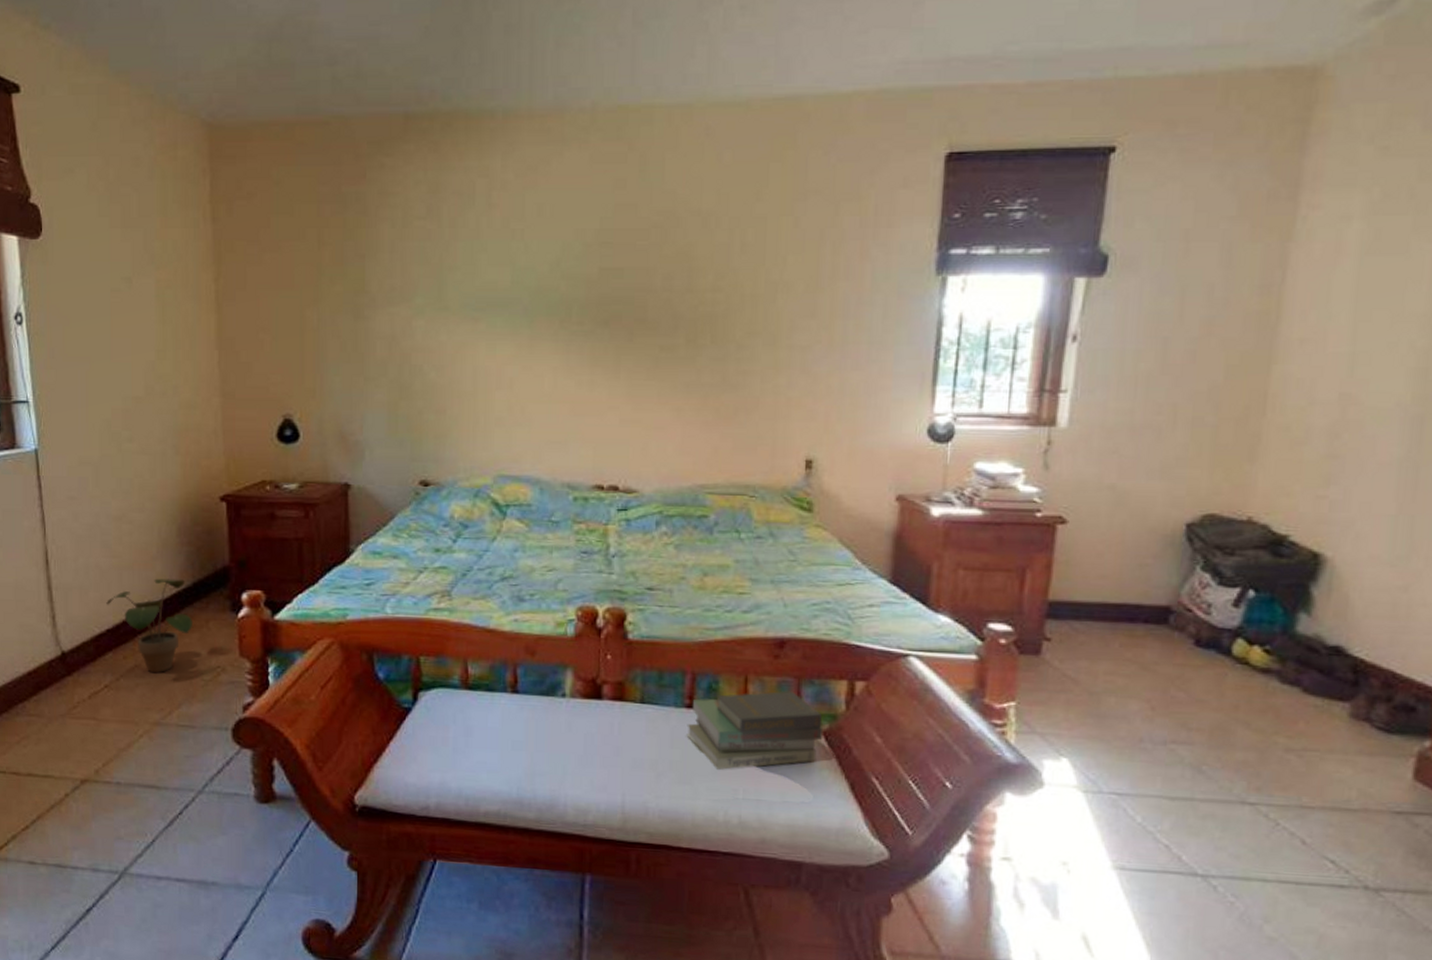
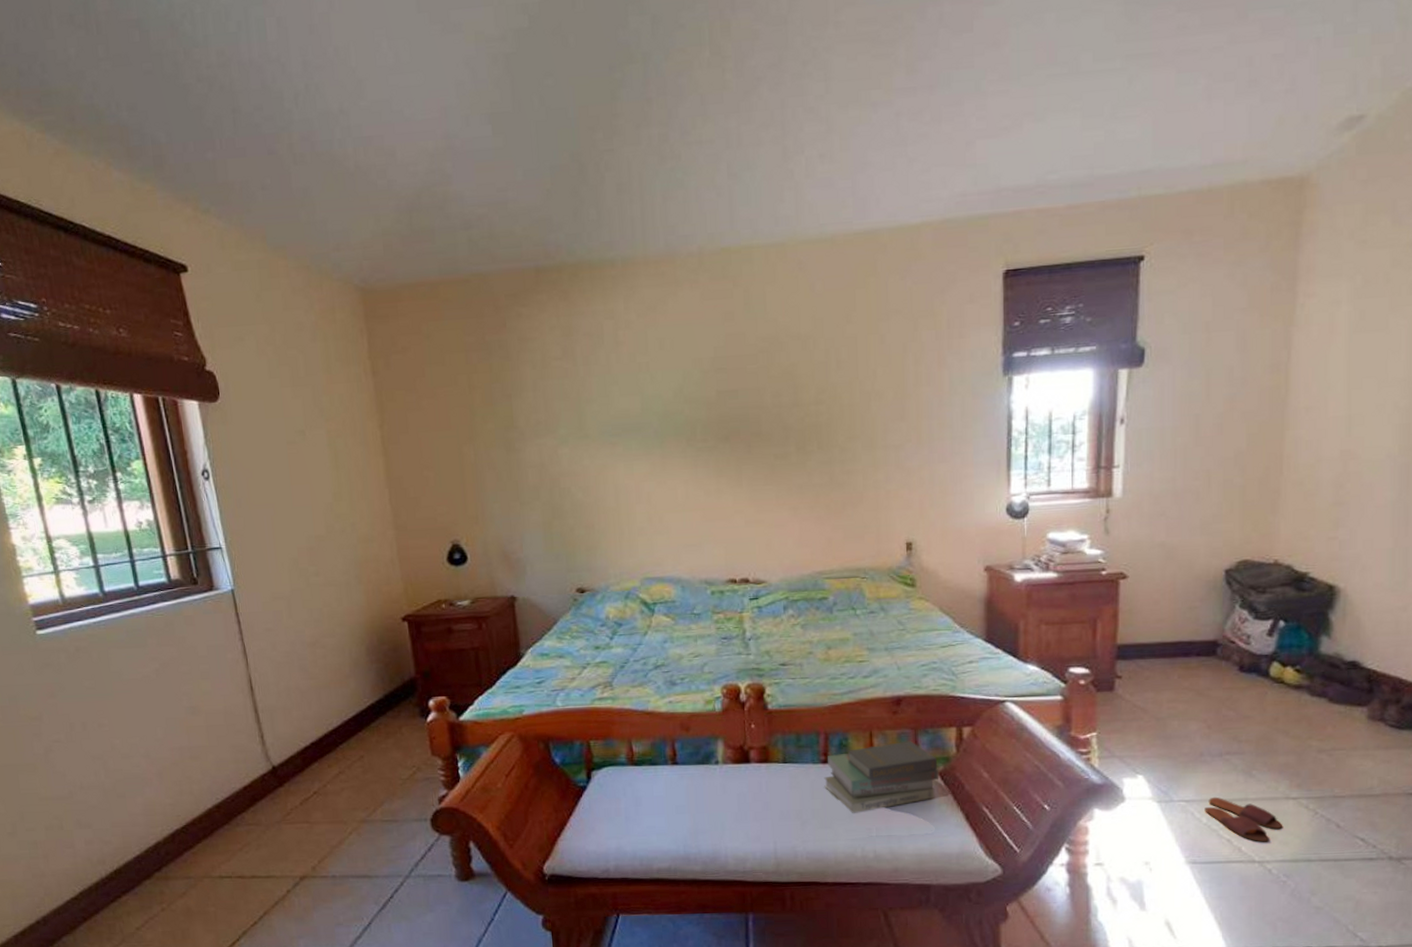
potted plant: present [106,578,192,673] -> none [308,693,387,777]
slippers: none [1140,792,1234,853] -> present [1204,796,1282,842]

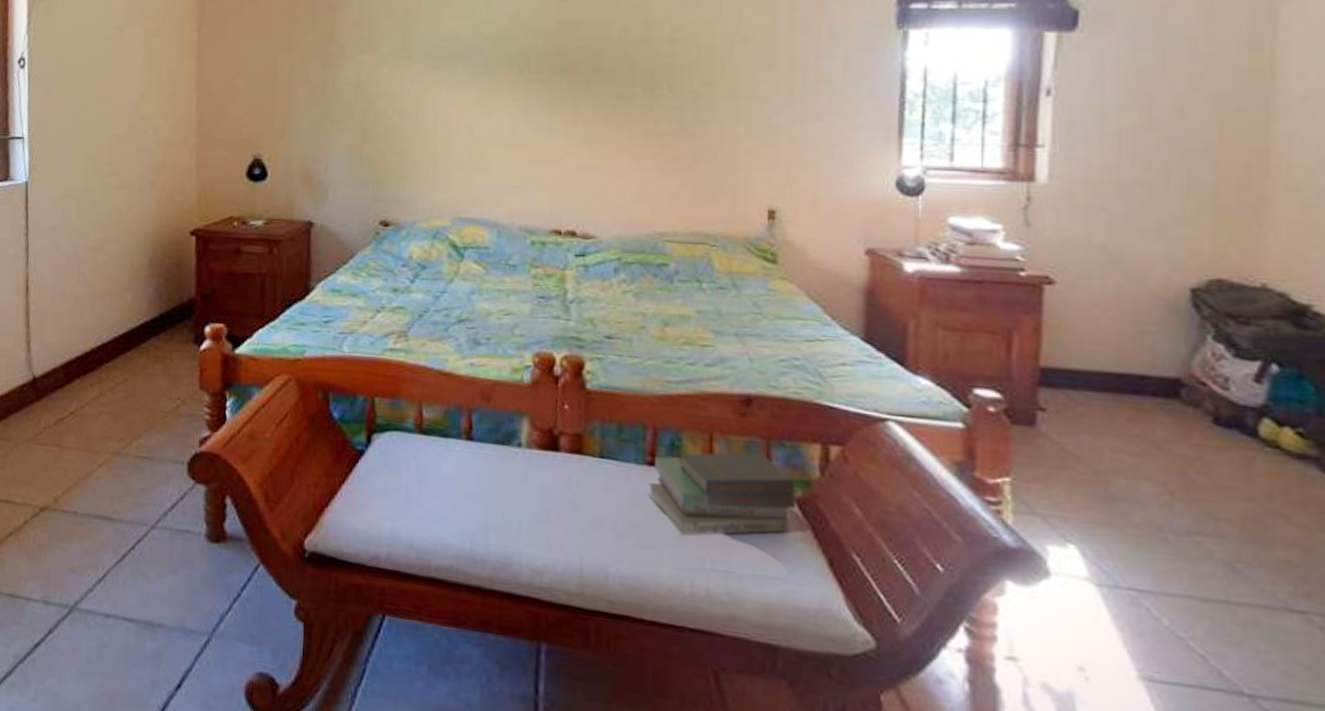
slippers: present [1204,796,1282,842] -> none [1166,591,1284,669]

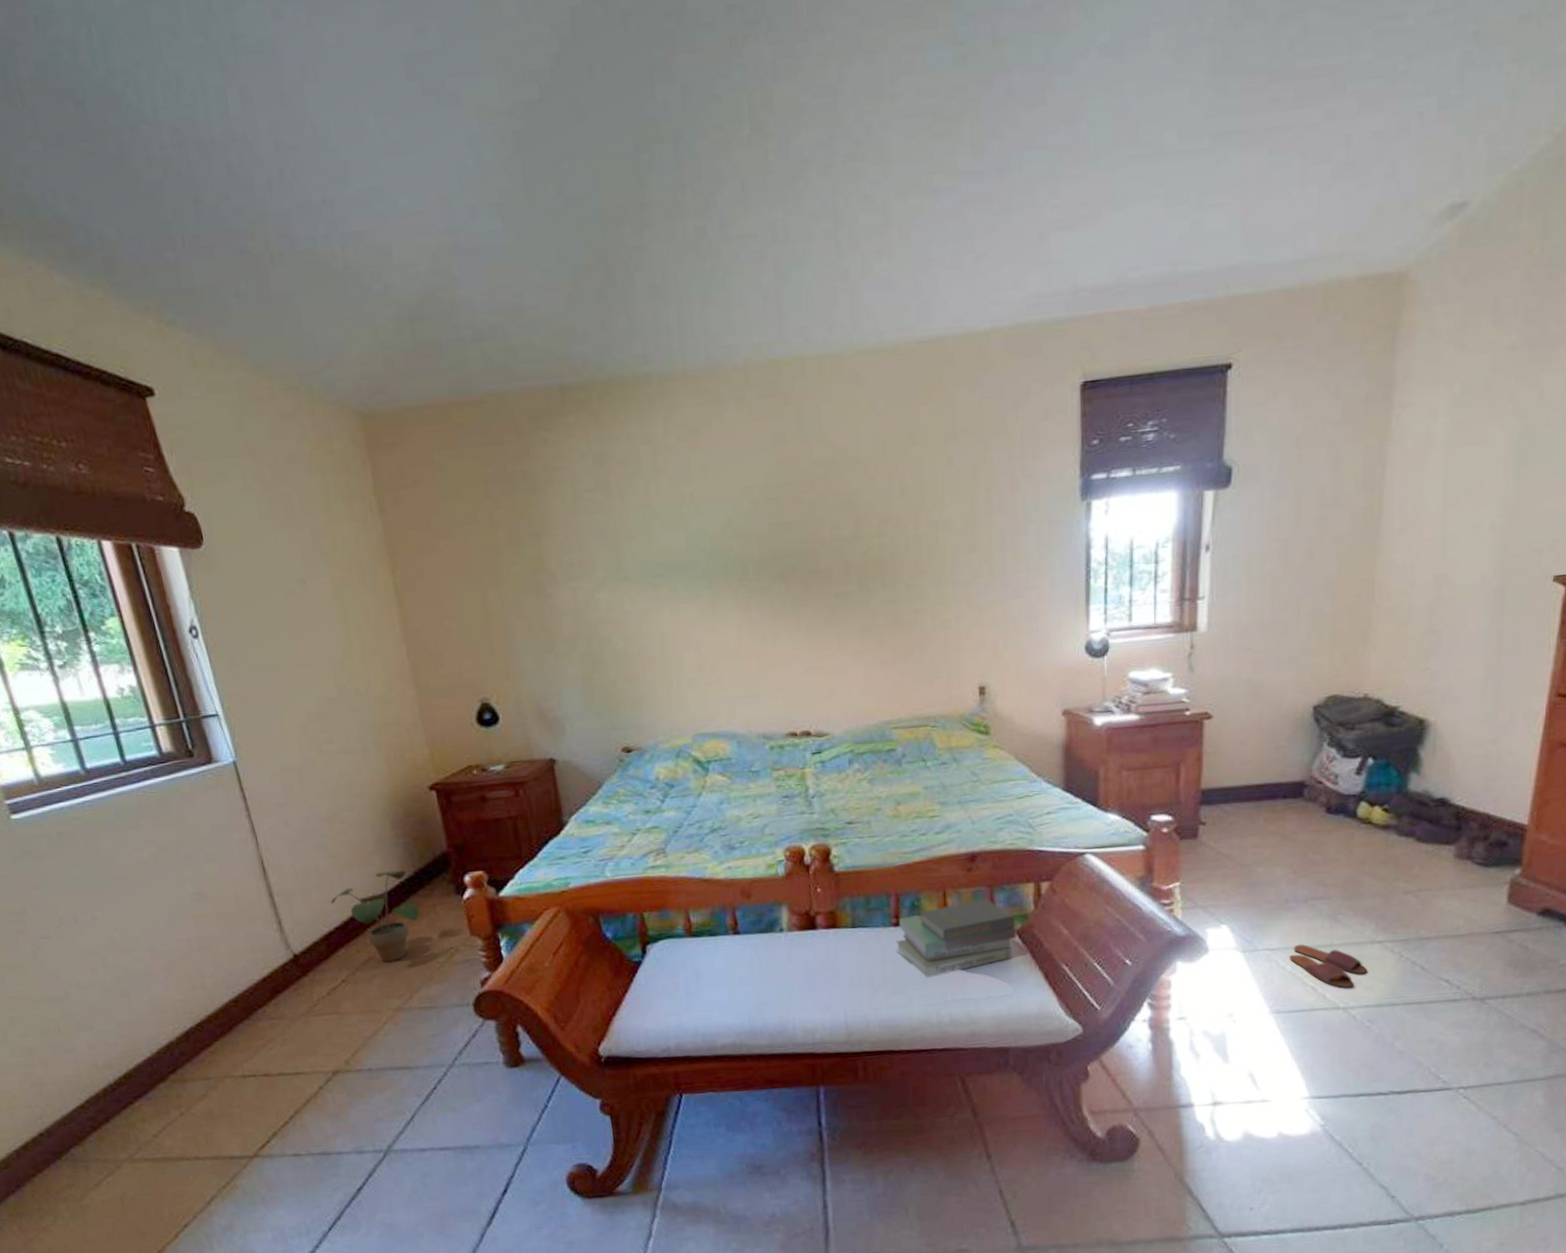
potted plant: none [78,308,157,403] -> present [330,870,420,963]
slippers: none [1166,591,1284,669] -> present [1289,944,1367,988]

